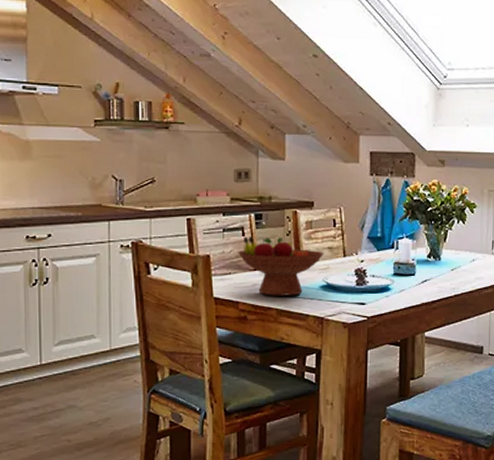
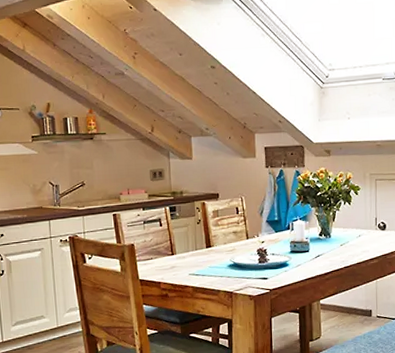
fruit bowl: present [237,236,325,296] -> none [156,226,230,276]

